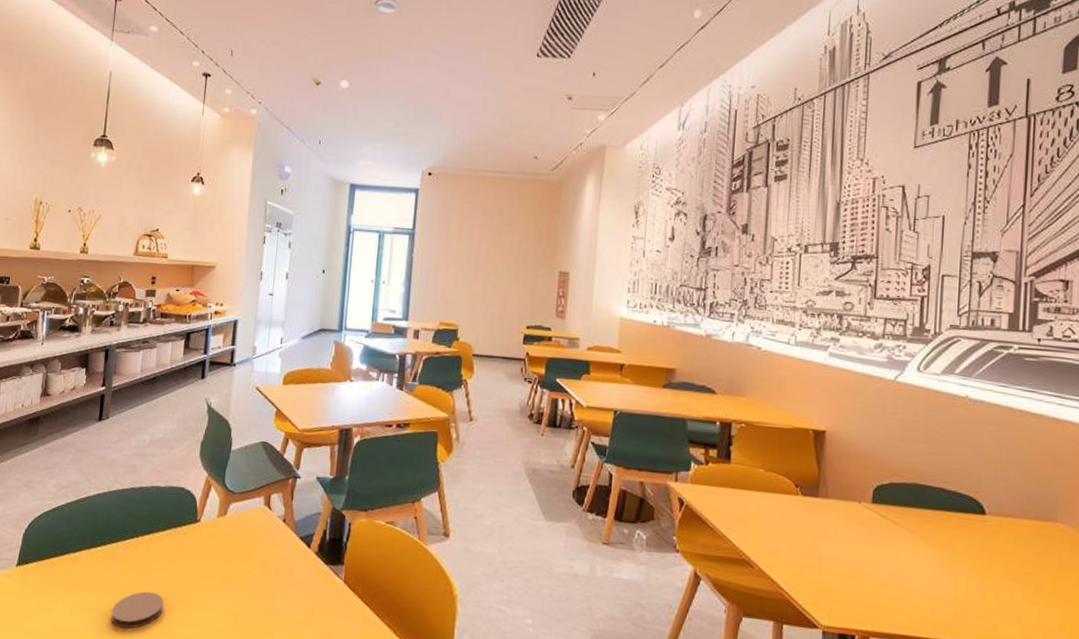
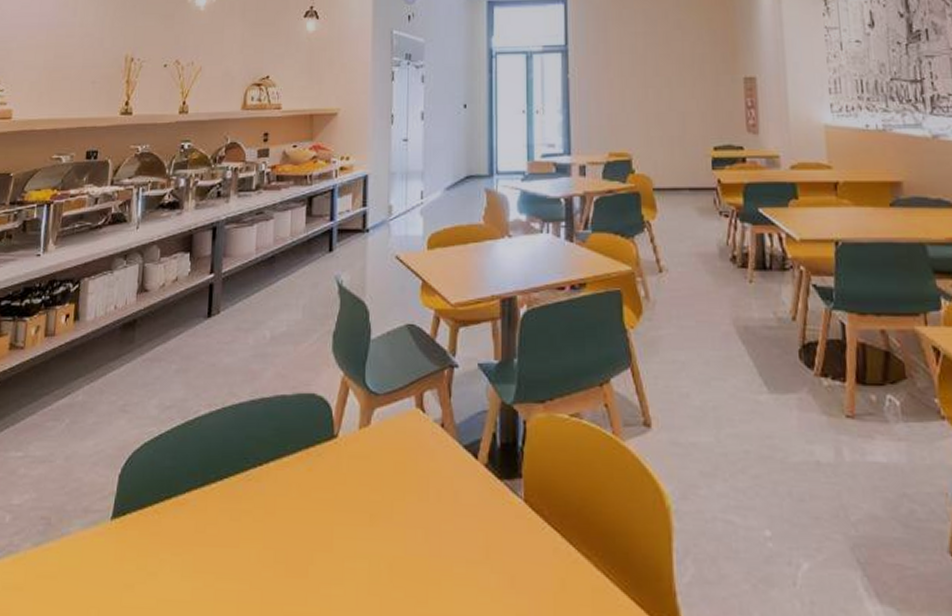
coaster: present [111,591,164,629] -> none [232,538,298,592]

